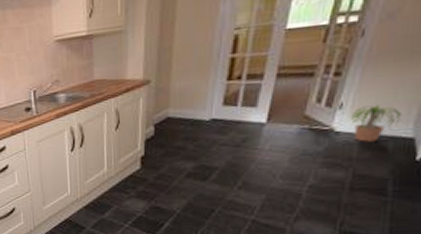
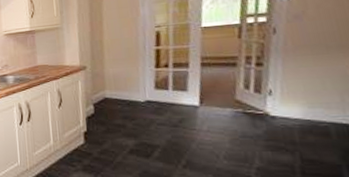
potted plant: present [351,105,401,142] -> none [283,92,336,127]

